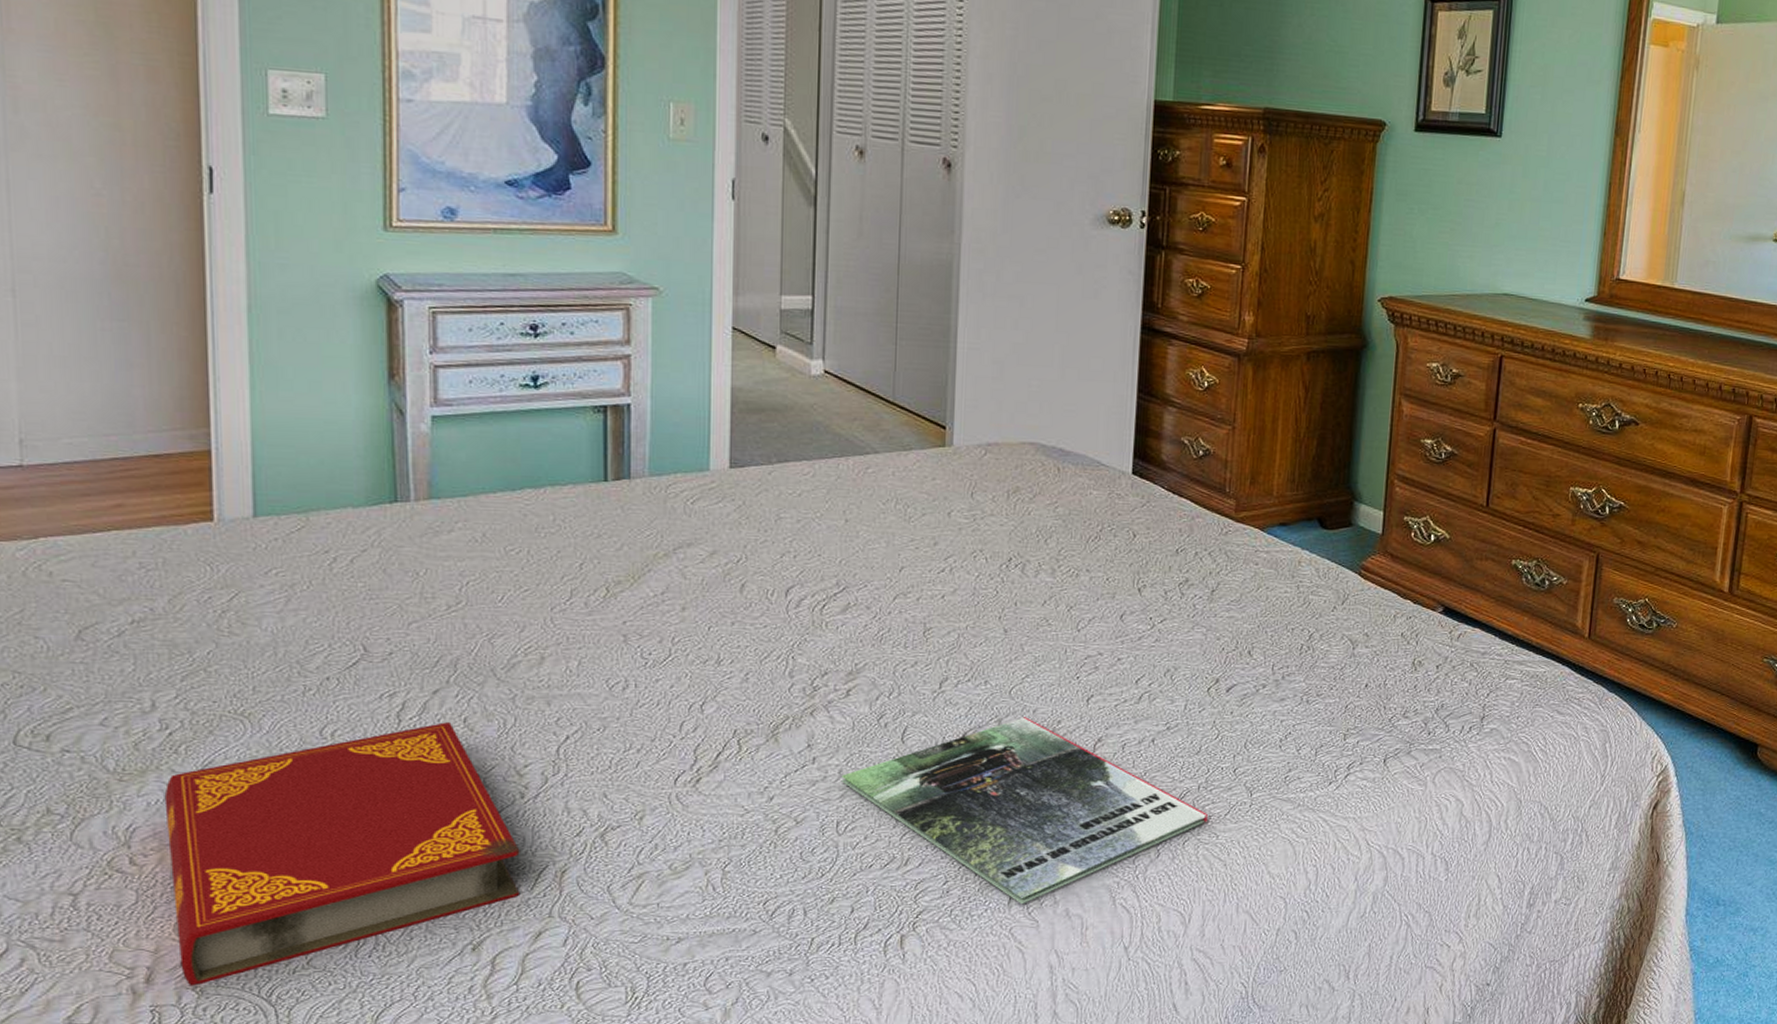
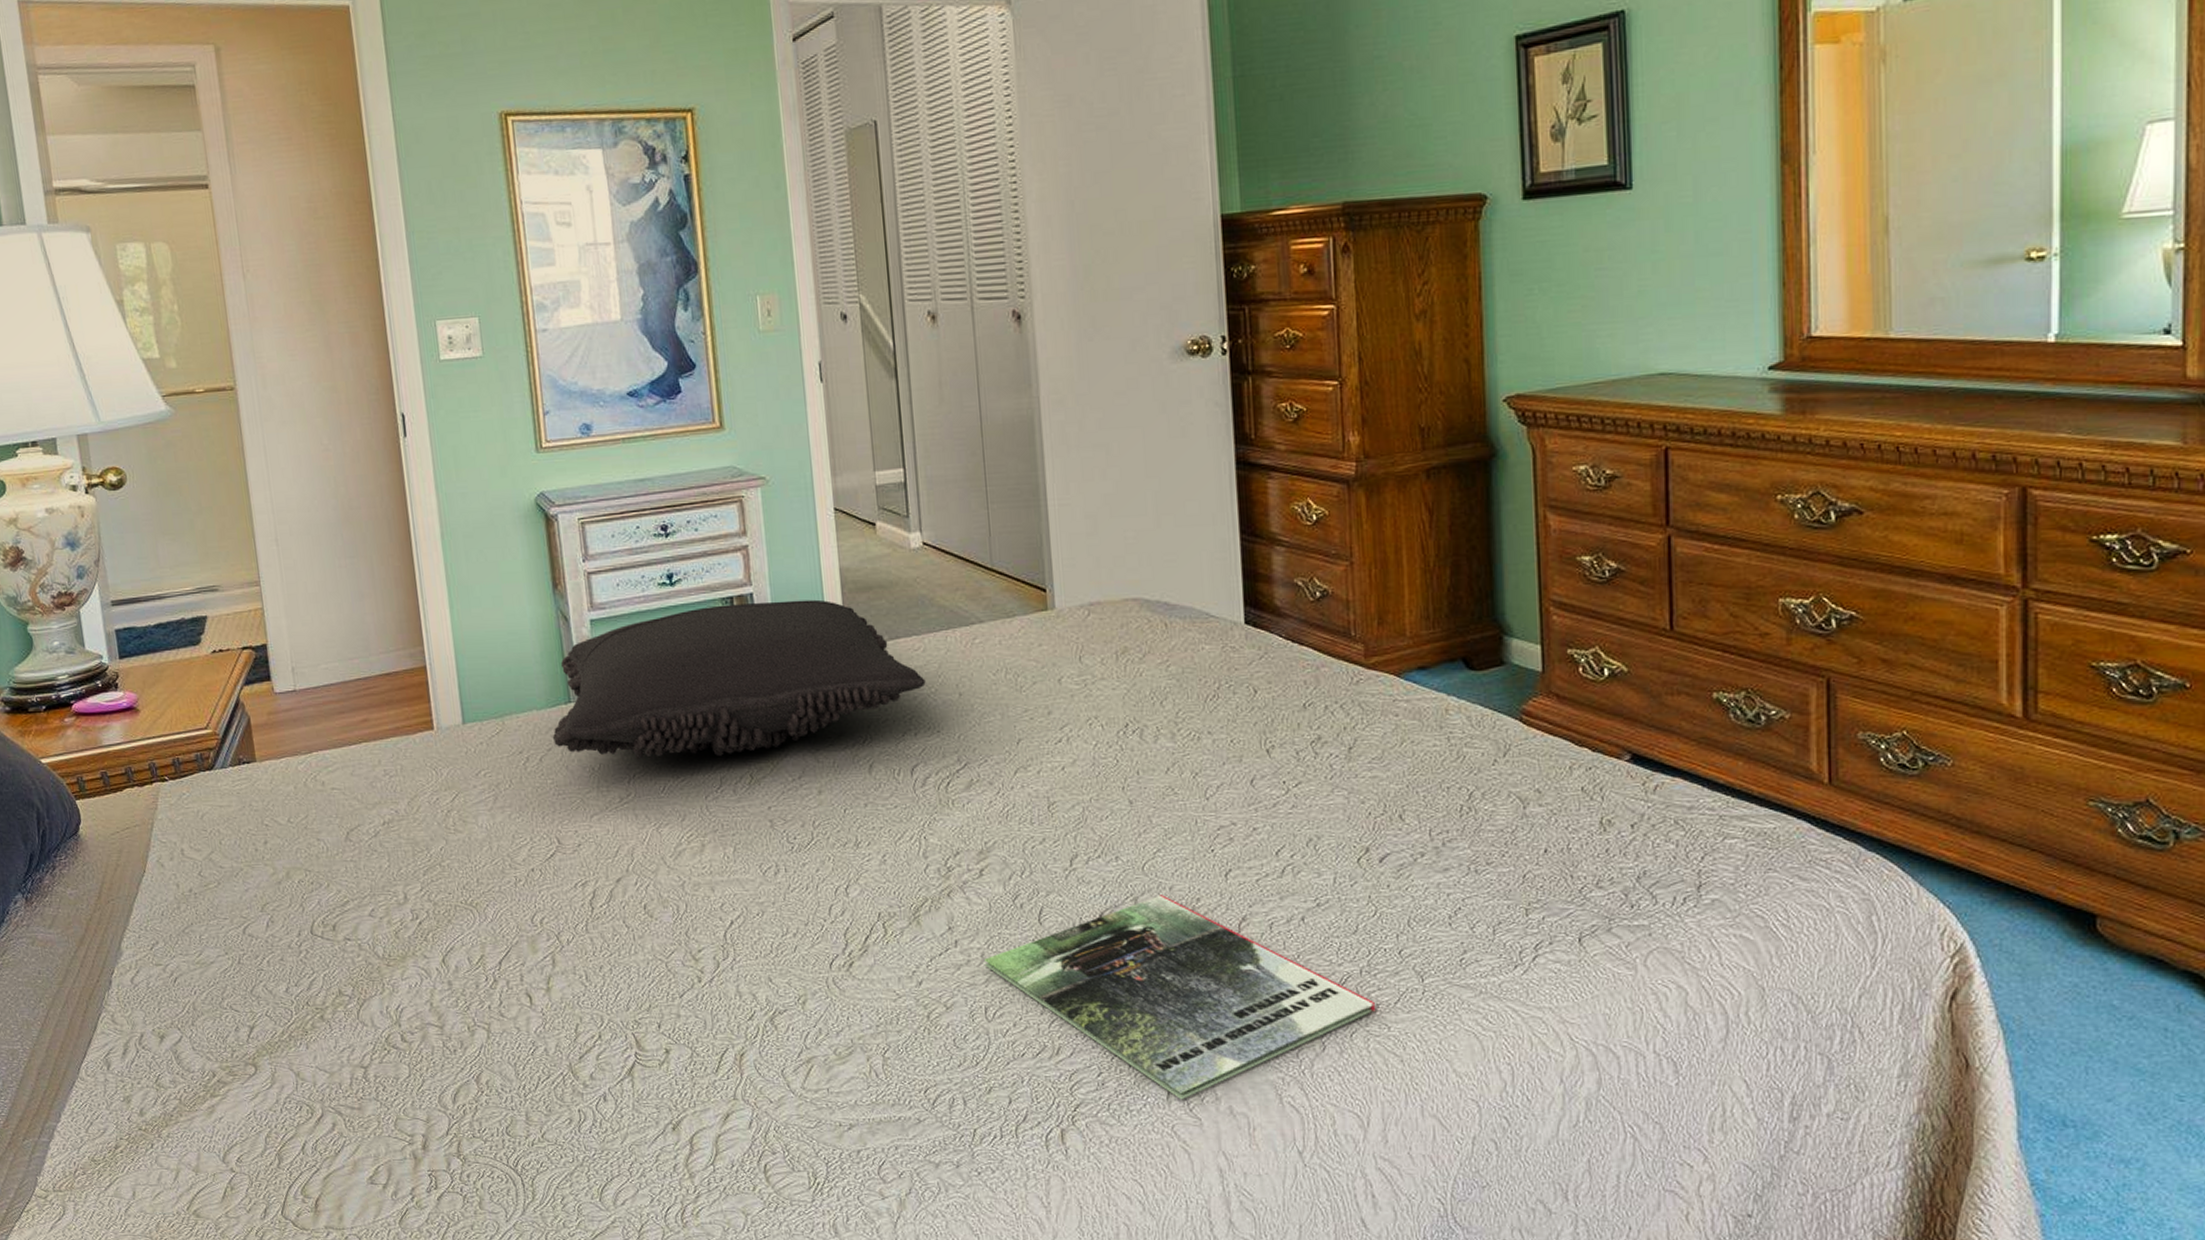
hardback book: present [164,722,521,986] -> none [420,909,708,1154]
pillow: none [371,413,811,567] -> present [553,599,926,758]

